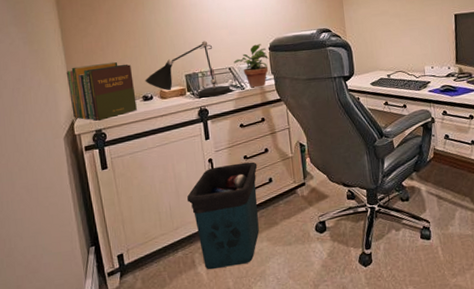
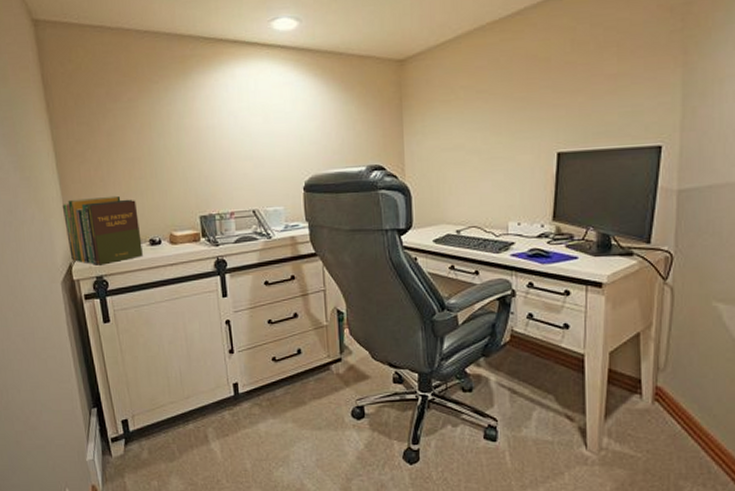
desk lamp: present [145,41,232,99] -> none [152,174,256,247]
recycling bin: present [187,161,259,270] -> none [200,328,284,448]
potted plant: present [234,44,269,88] -> none [259,182,303,237]

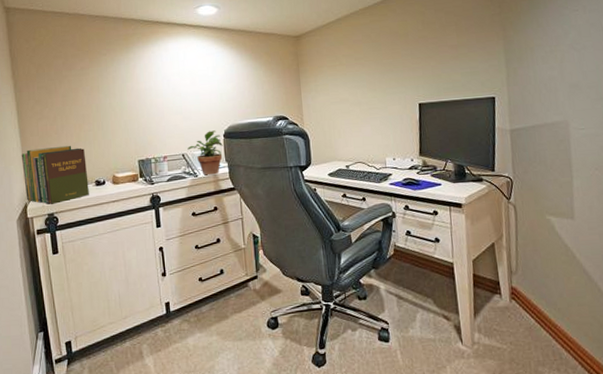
potted plant: none [259,182,303,237] -> present [187,130,223,176]

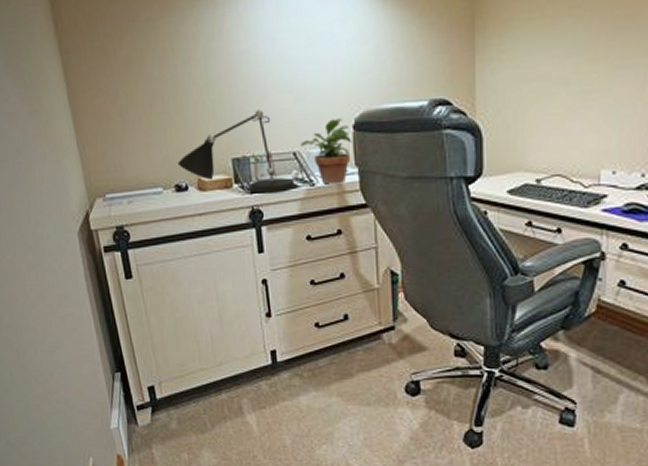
books: present [22,145,89,205] -> none [77,133,168,215]
desk lamp: none [98,126,185,185] -> present [177,109,297,195]

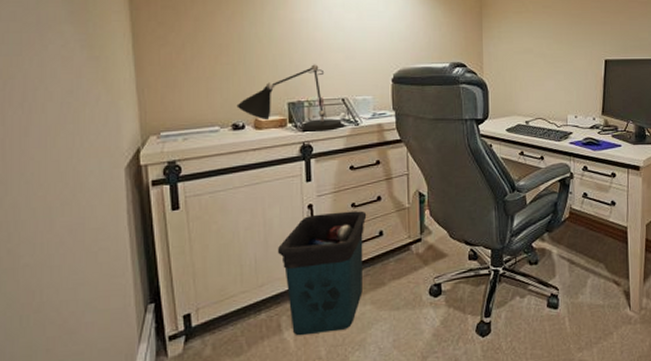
recycling bin: none [233,289,329,421] -> present [278,211,367,336]
potted plant: present [300,118,352,185] -> none [349,74,391,124]

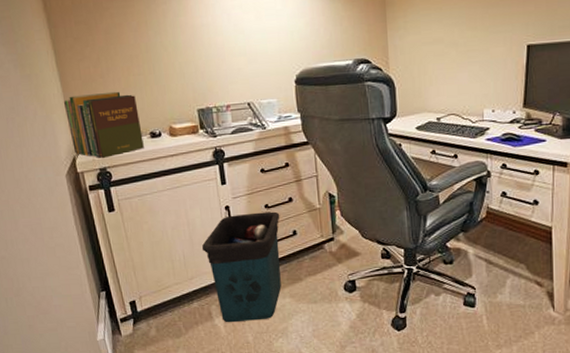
books: none [136,79,223,151] -> present [64,91,144,159]
desk lamp: present [236,64,343,133] -> none [152,69,251,138]

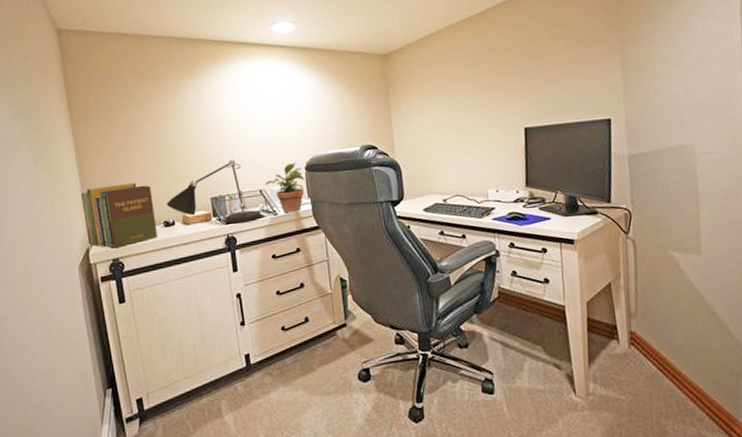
desk lamp: none [152,69,251,138] -> present [166,159,263,225]
recycling bin: present [202,211,281,323] -> none [213,298,294,420]
potted plant: none [253,75,295,128] -> present [265,163,305,213]

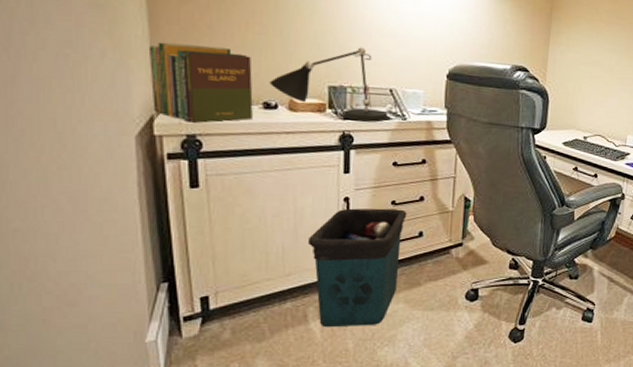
recycling bin: none [213,298,294,420] -> present [308,208,407,328]
potted plant: present [265,163,305,213] -> none [397,66,444,122]

